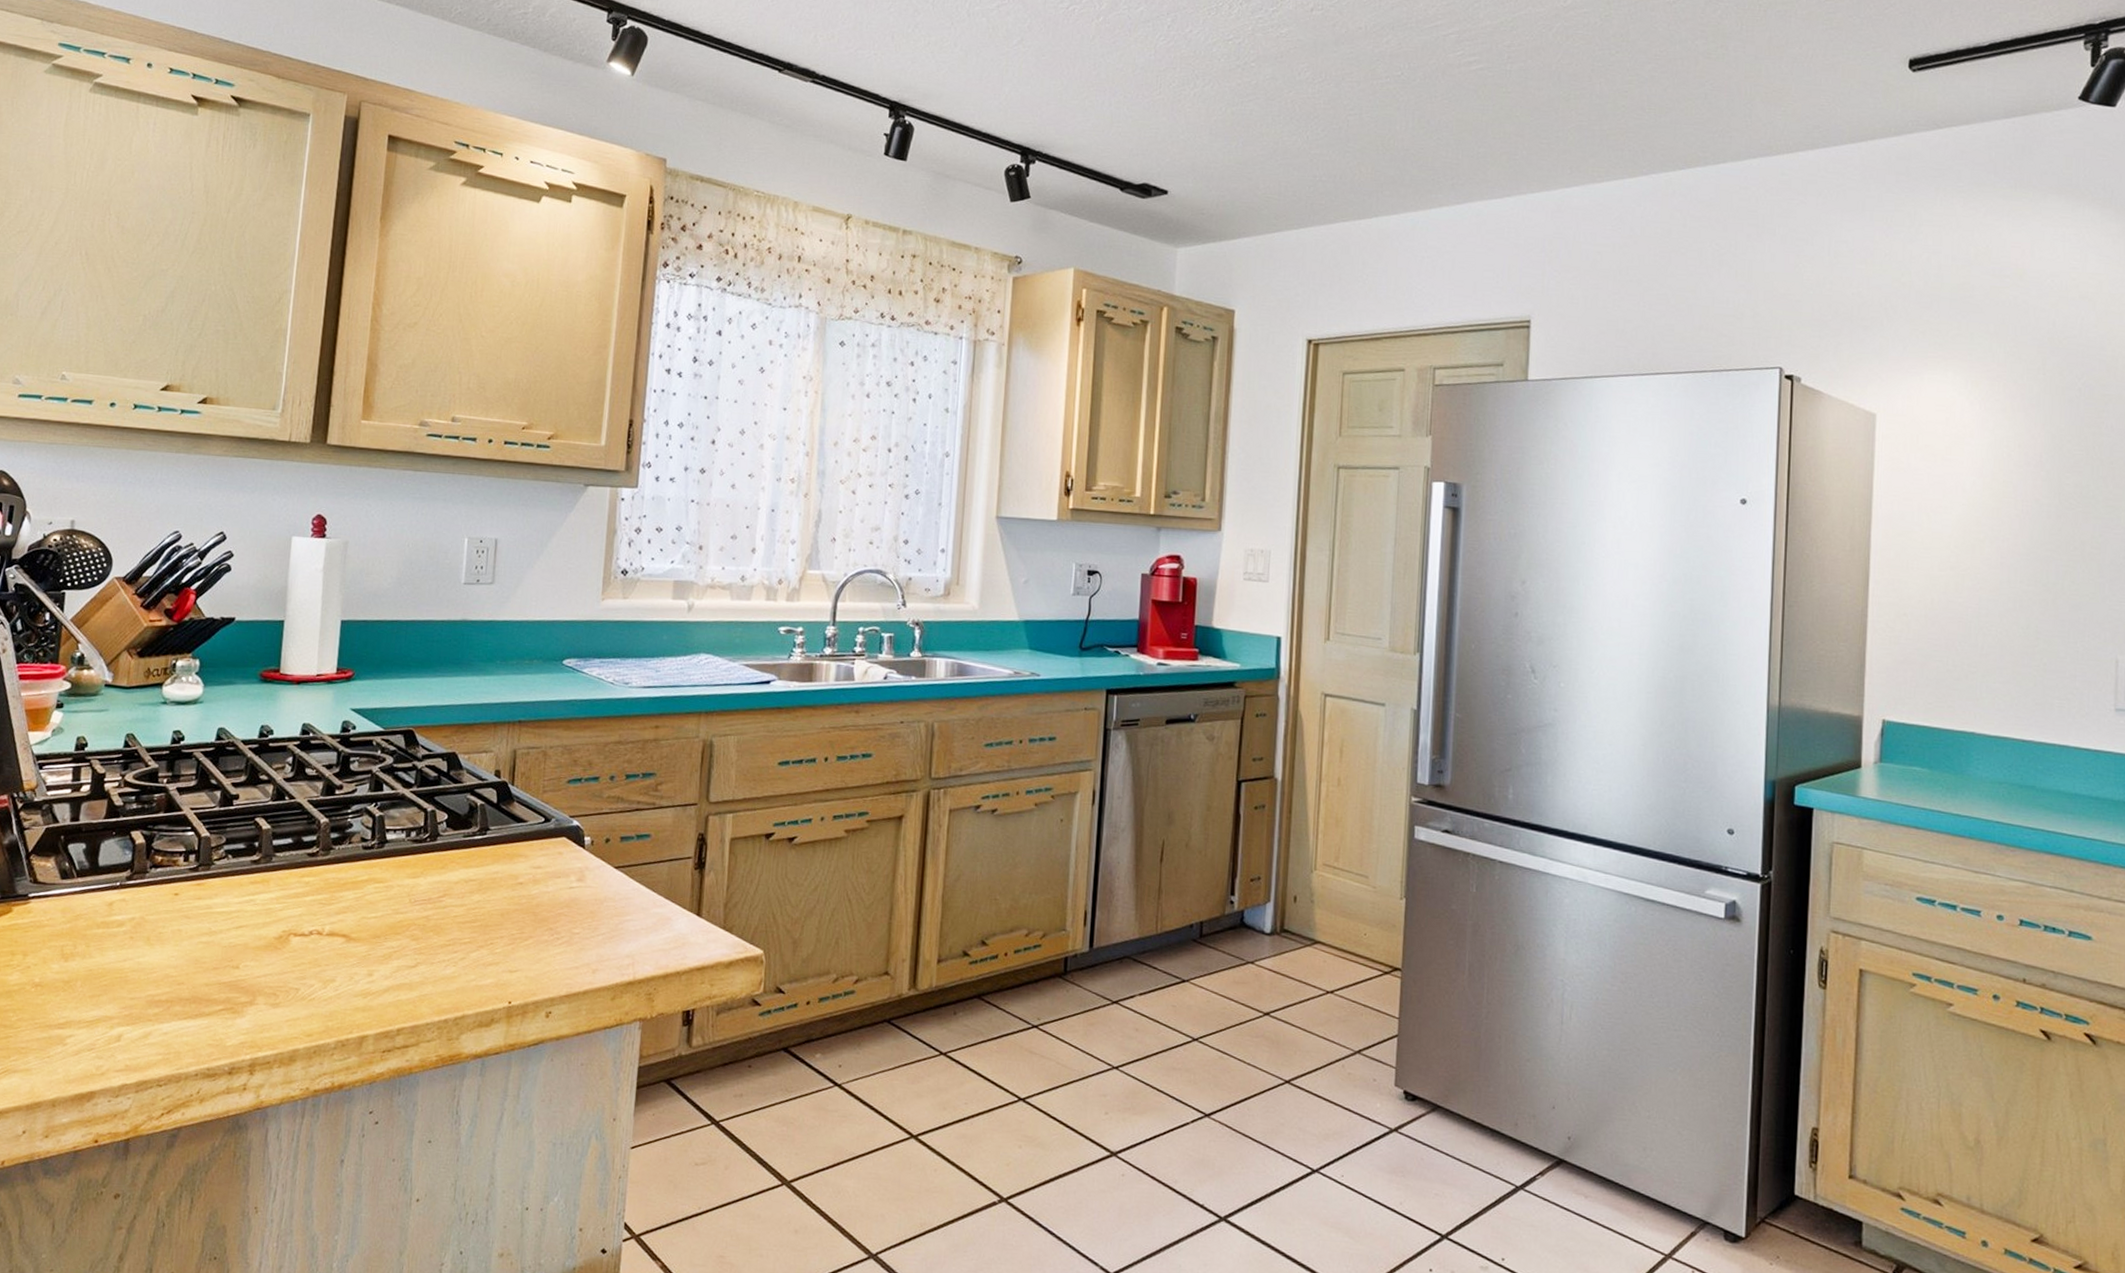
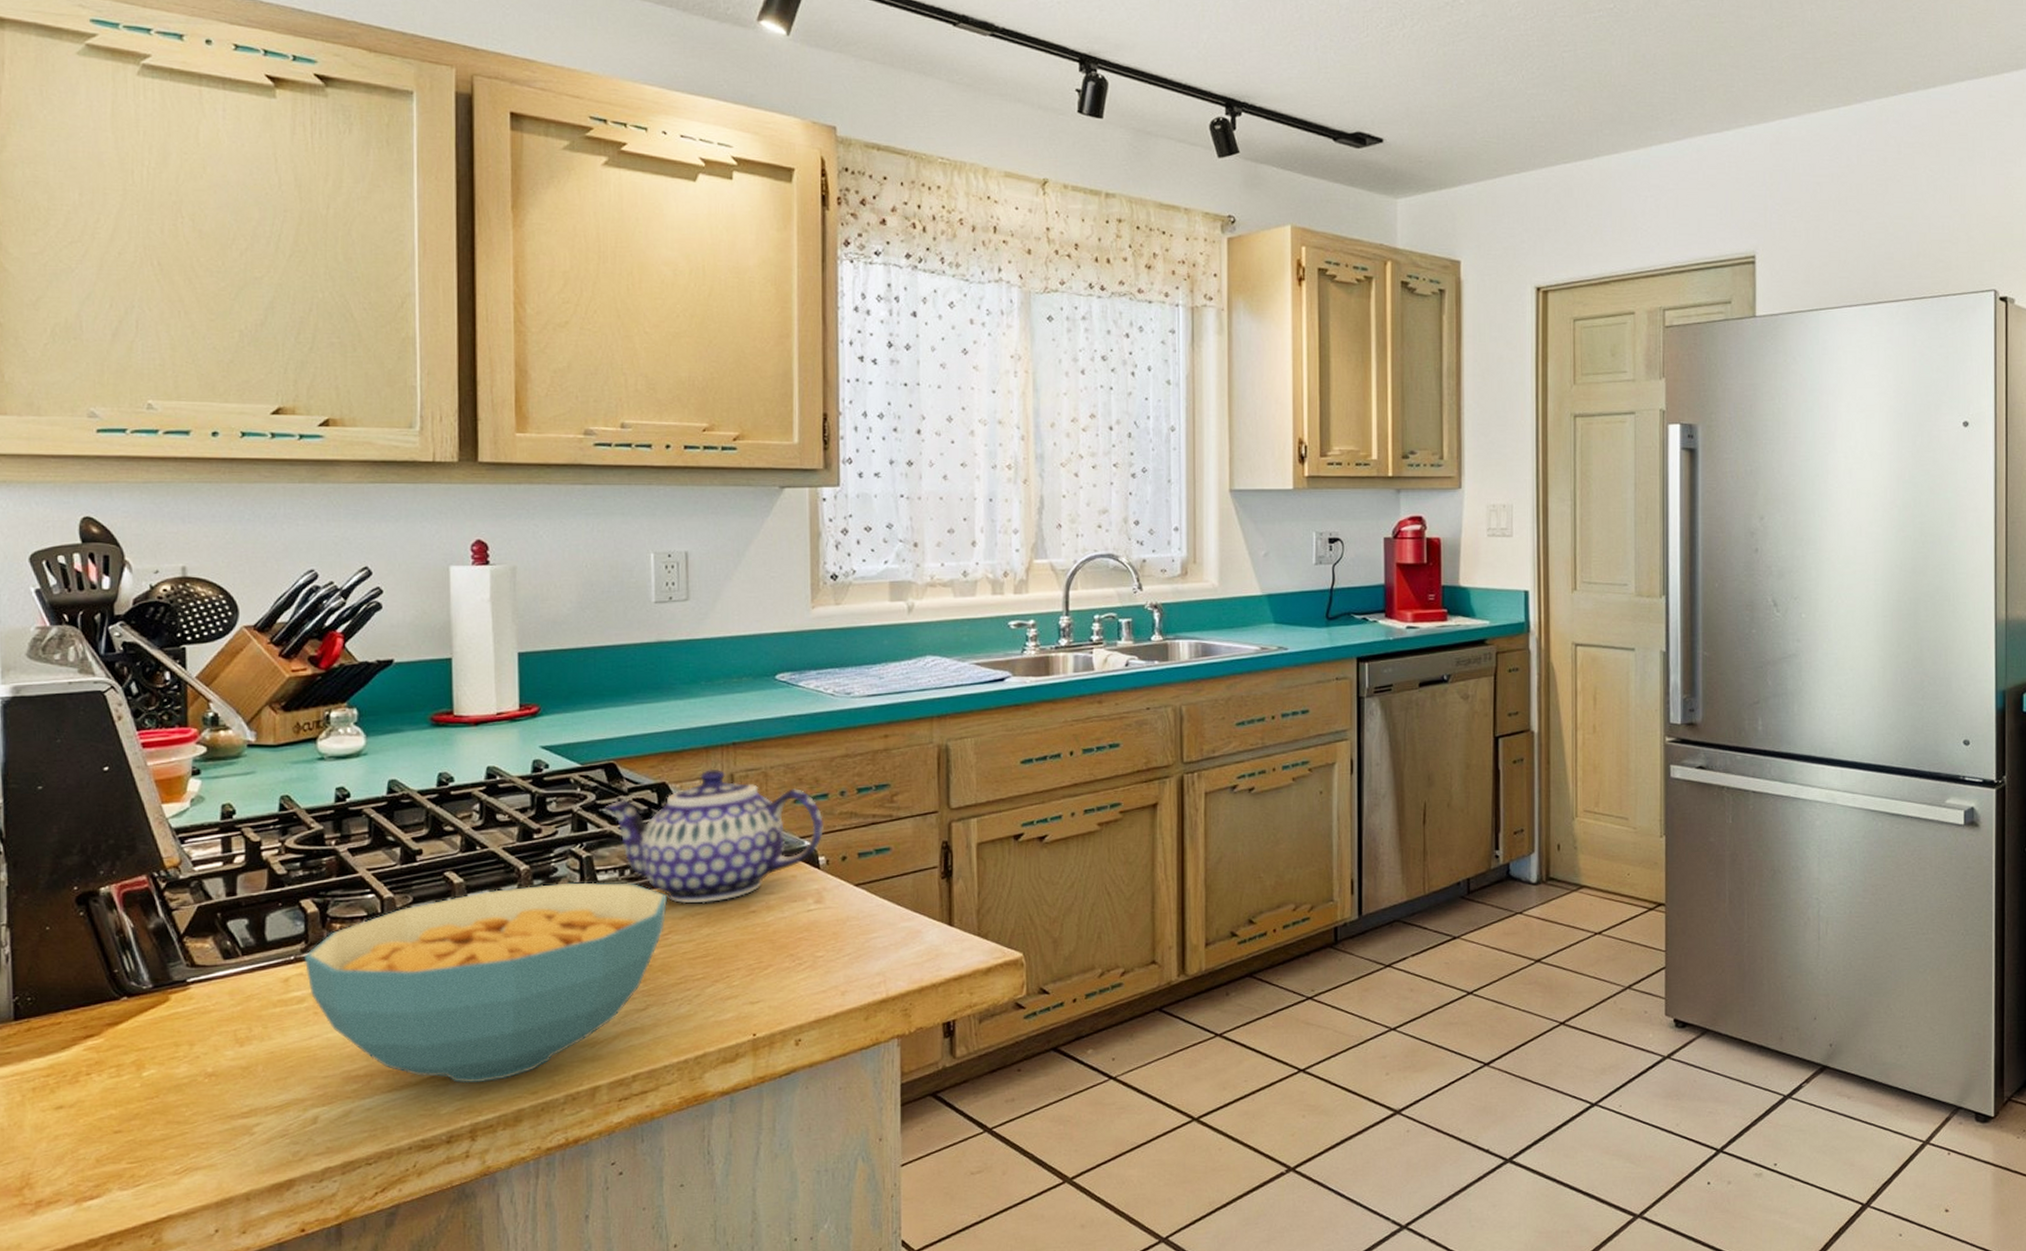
cereal bowl: none [127,838,447,1020] -> present [304,882,668,1084]
teapot: none [399,743,593,871] -> present [603,768,823,904]

